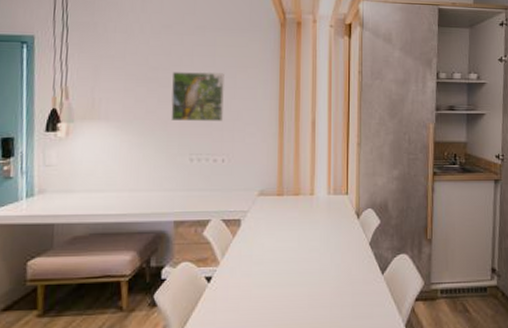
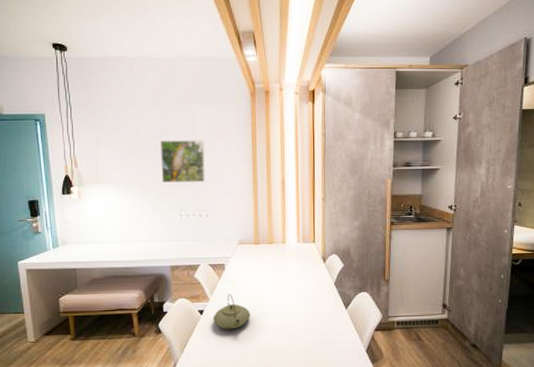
teapot: none [223,256,269,302] -> present [213,294,250,330]

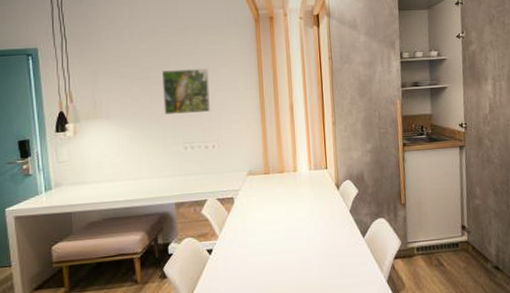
teapot: present [213,294,250,330] -> none [223,229,263,270]

